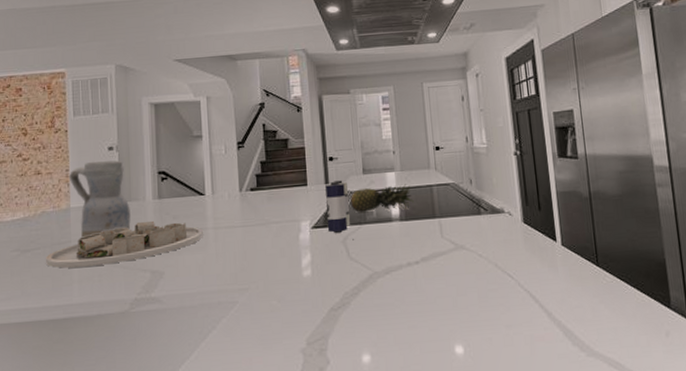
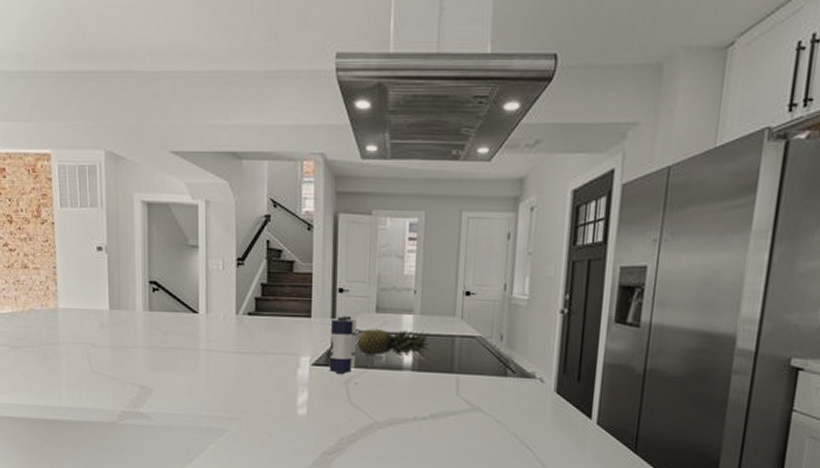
platter: present [46,220,204,268] -> none [35,332,196,373]
ceramic pitcher: present [70,160,131,238] -> none [57,260,120,342]

